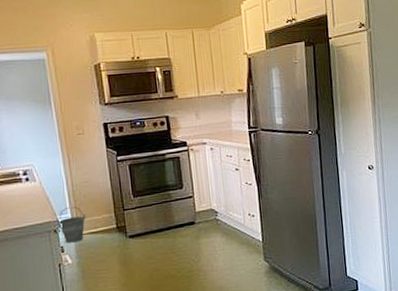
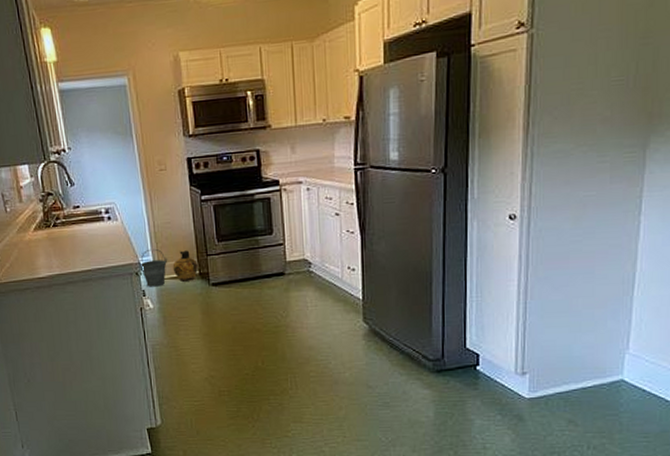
ceramic jug: none [91,206,116,236] -> present [172,250,198,282]

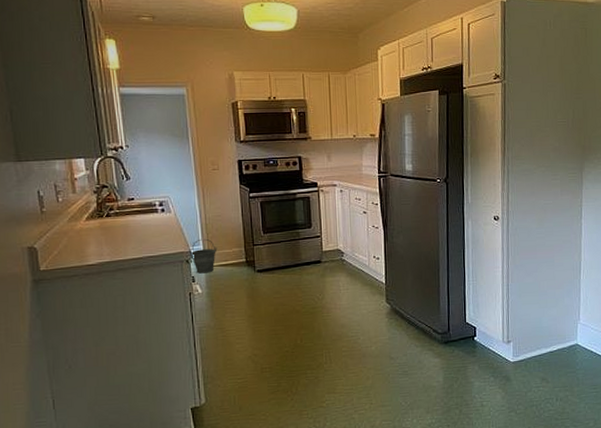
ceramic jug: present [172,250,198,282] -> none [221,240,245,268]

